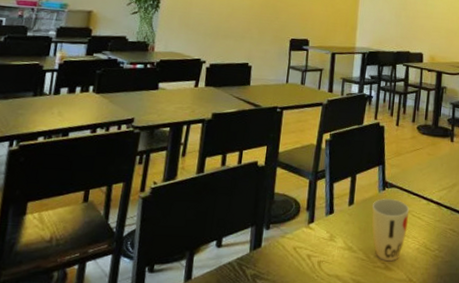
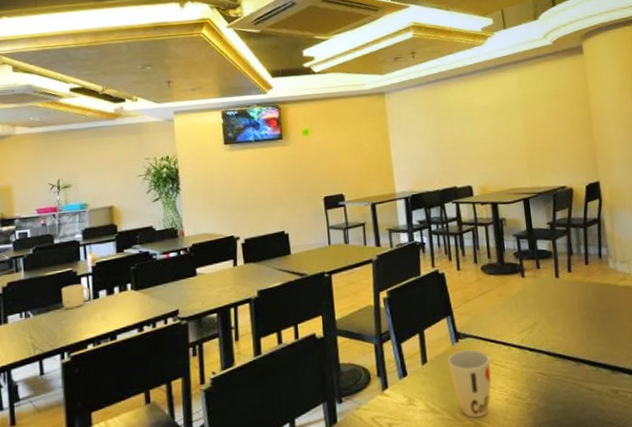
mug: none [22,77,52,100] -> present [61,284,90,309]

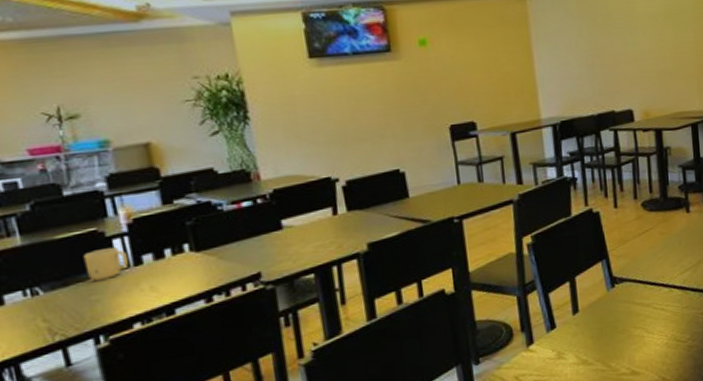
cup: present [448,350,492,418] -> none [603,294,650,366]

